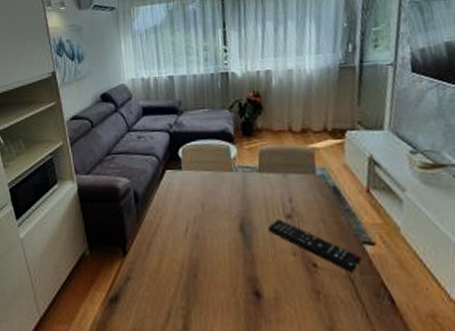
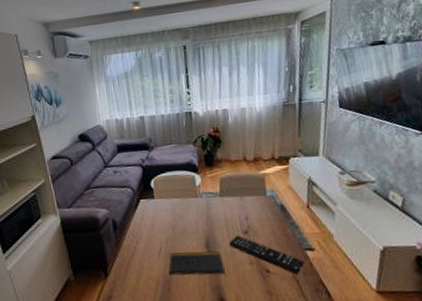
notepad: none [195,233,264,265] -> present [168,251,226,276]

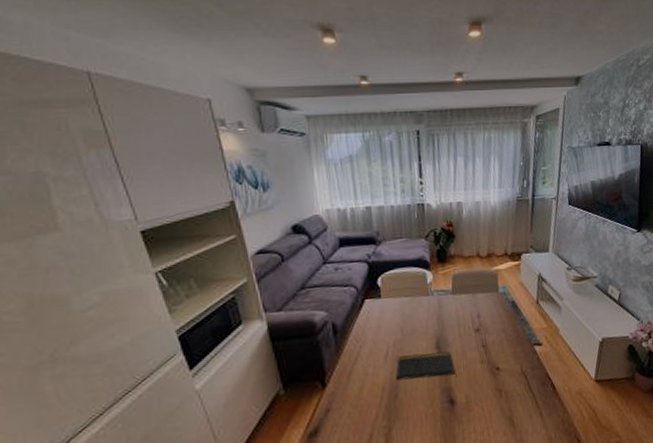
remote control: present [229,234,304,275] -> none [460,333,532,371]

